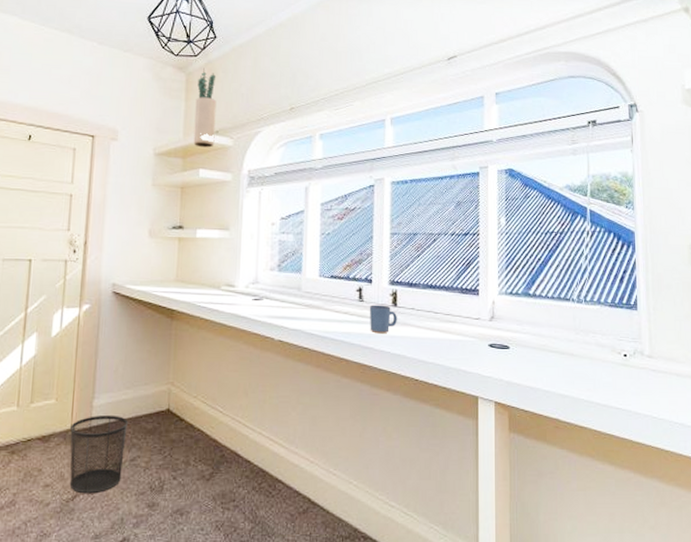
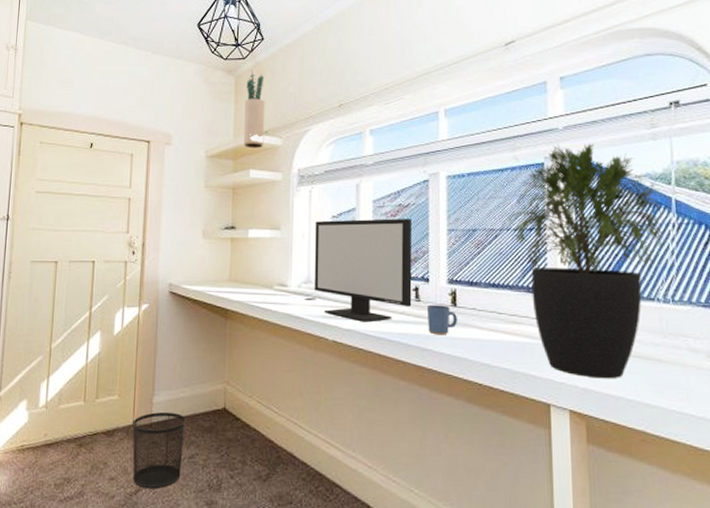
computer monitor: none [261,221,357,322] -> present [314,218,412,322]
potted plant: none [439,156,583,372] -> present [500,144,668,379]

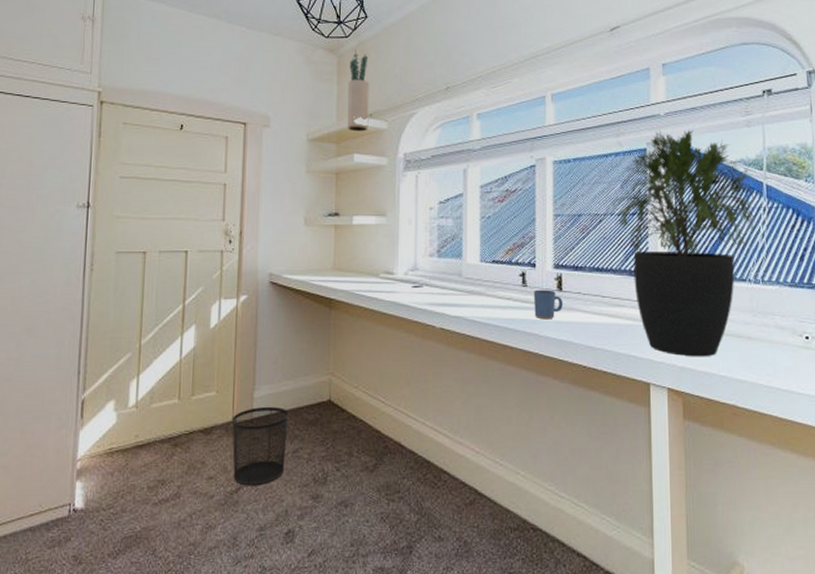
computer monitor: present [314,218,412,322] -> none [421,204,519,309]

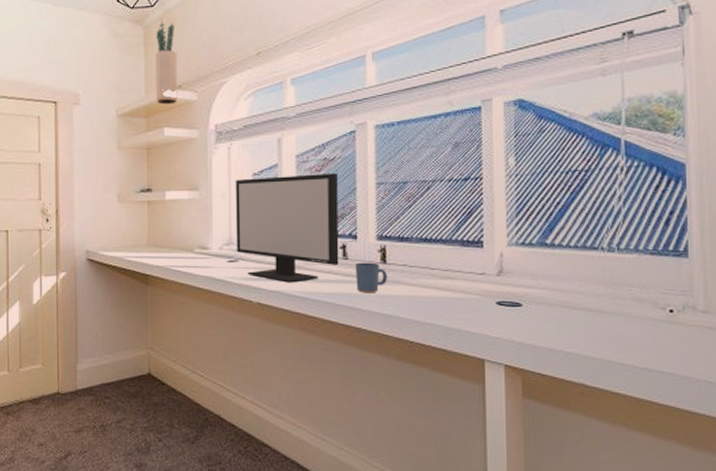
waste bin: present [232,406,289,486] -> none [58,378,111,453]
computer monitor: none [421,204,519,309] -> present [235,173,339,283]
potted plant: present [604,130,759,357] -> none [433,83,616,332]

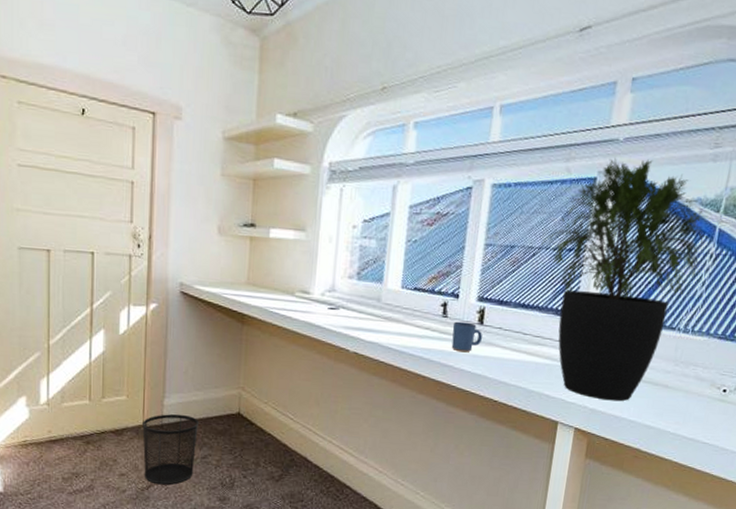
waste bin: none [58,378,111,453] -> present [142,414,198,485]
vase: present [155,18,178,105] -> none [268,30,296,134]
computer monitor: present [235,173,339,283] -> none [338,224,448,336]
potted plant: none [433,83,616,332] -> present [540,158,713,401]

